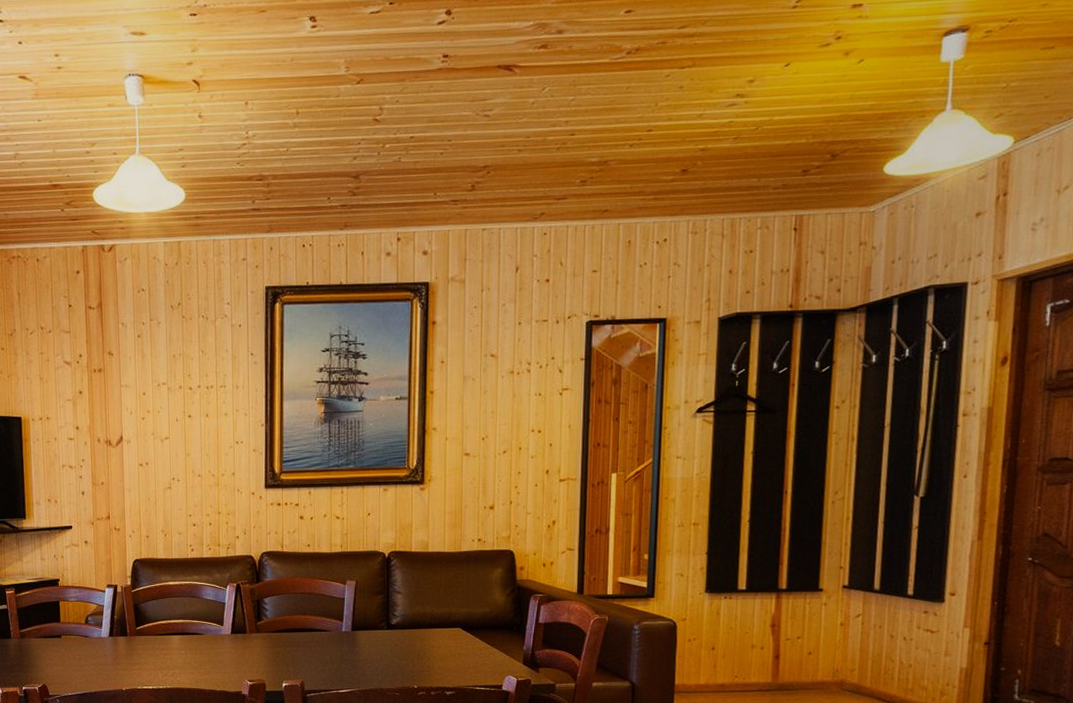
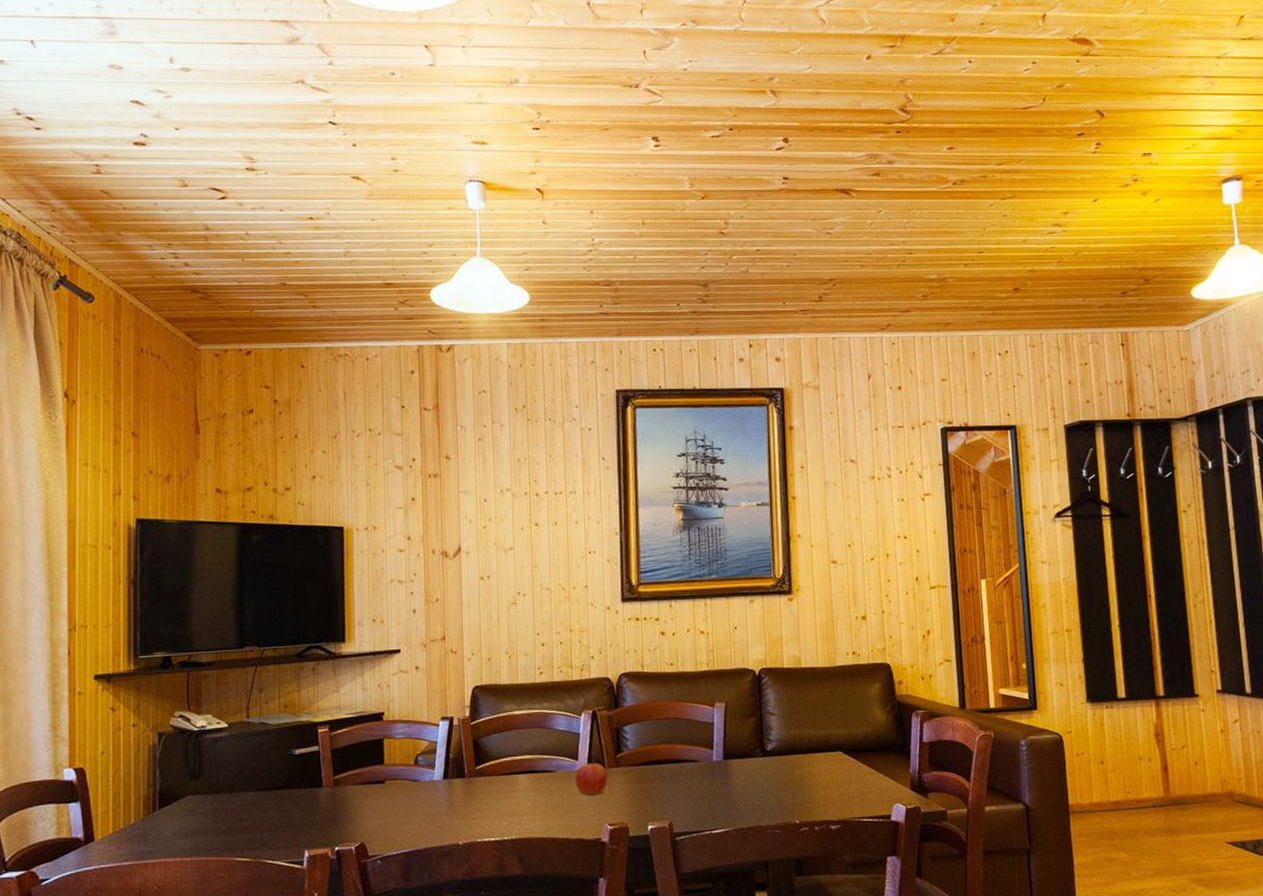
fruit: none [220,627,249,656] -> present [574,761,608,796]

